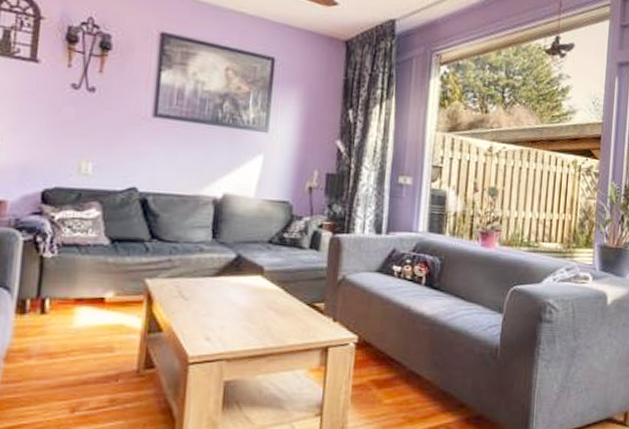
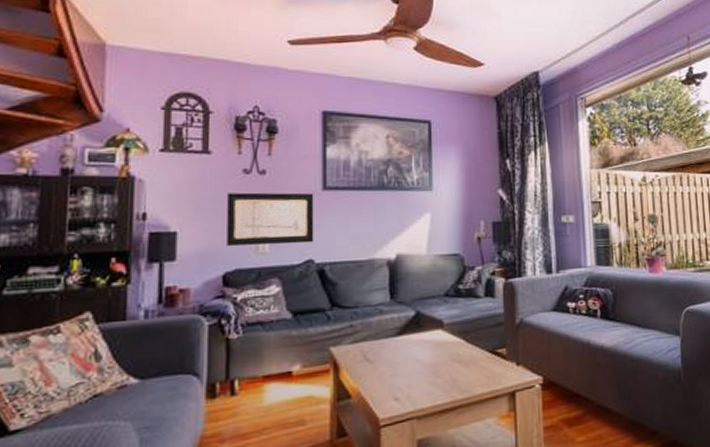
wall art: none [48,107,144,171] -> present [227,192,314,246]

